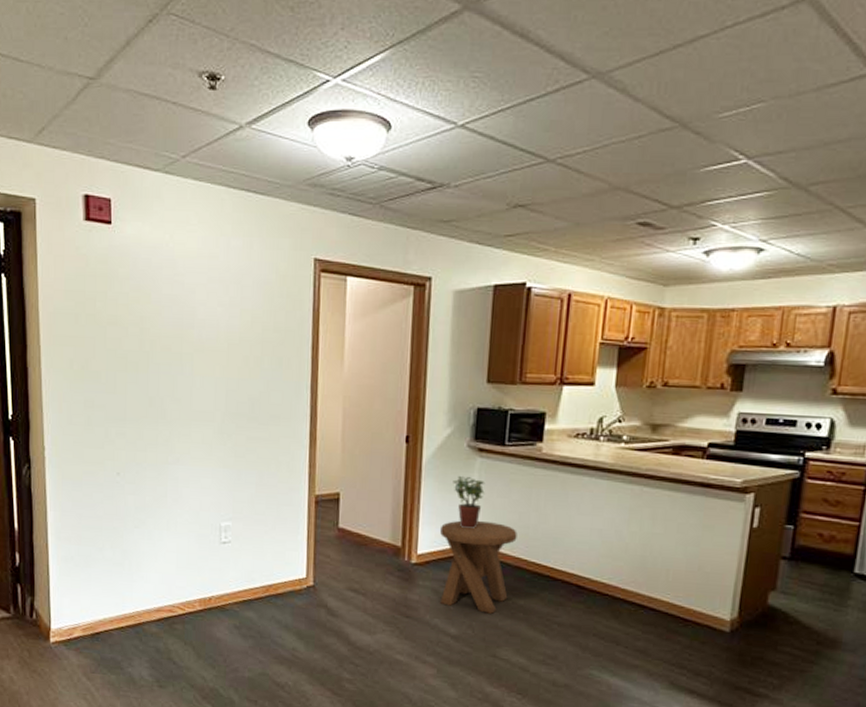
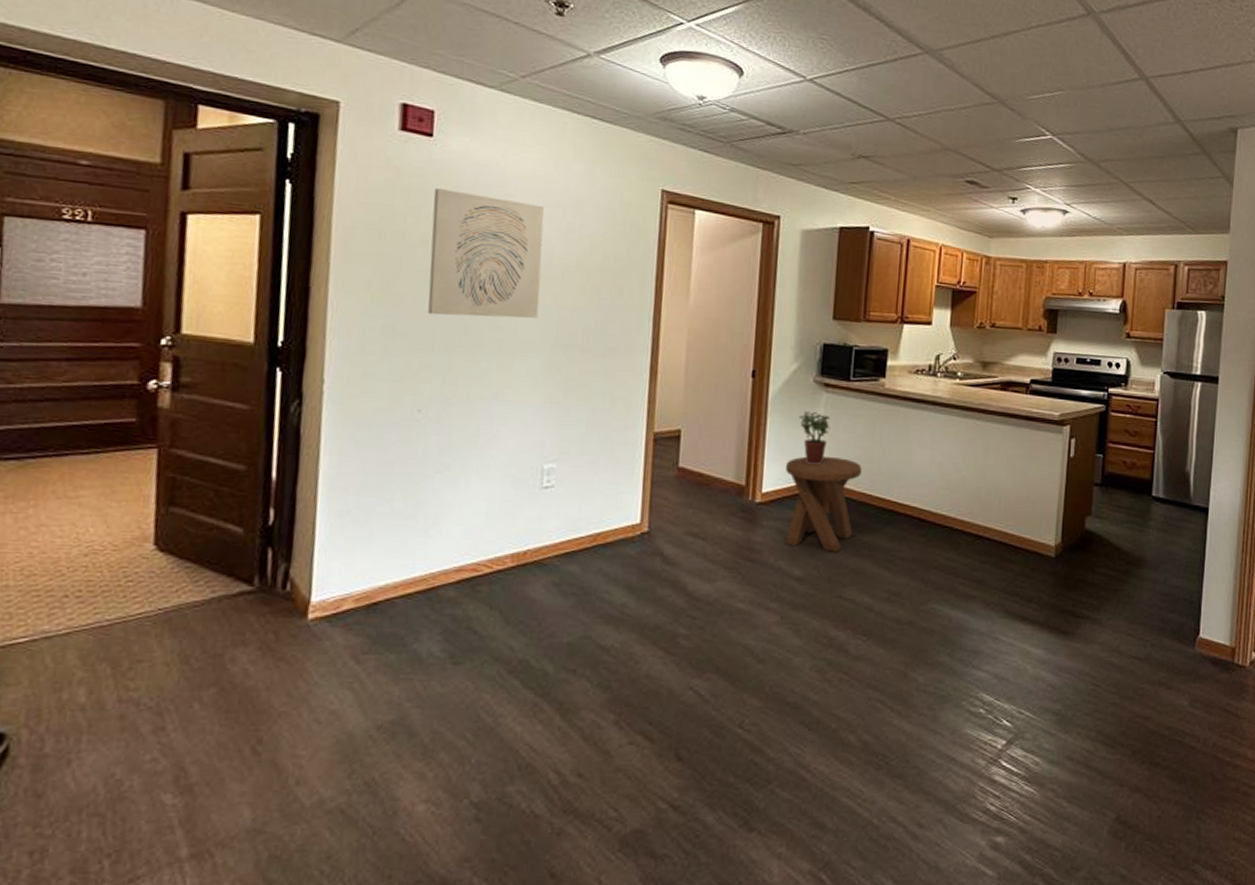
wall art: none [116,273,210,390] -> present [428,188,544,318]

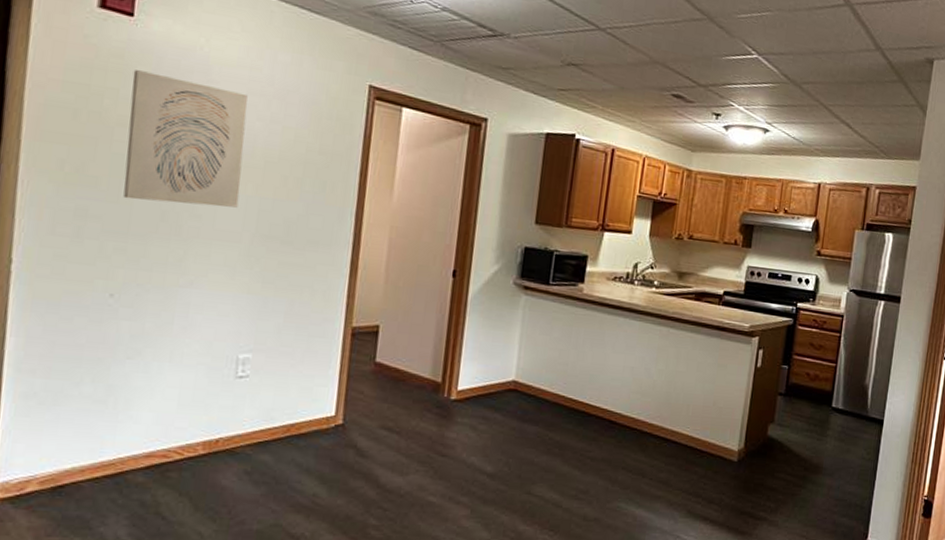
music stool: present [785,456,862,552] -> none [478,356,557,450]
potted plant: present [799,410,831,464] -> none [497,311,529,365]

